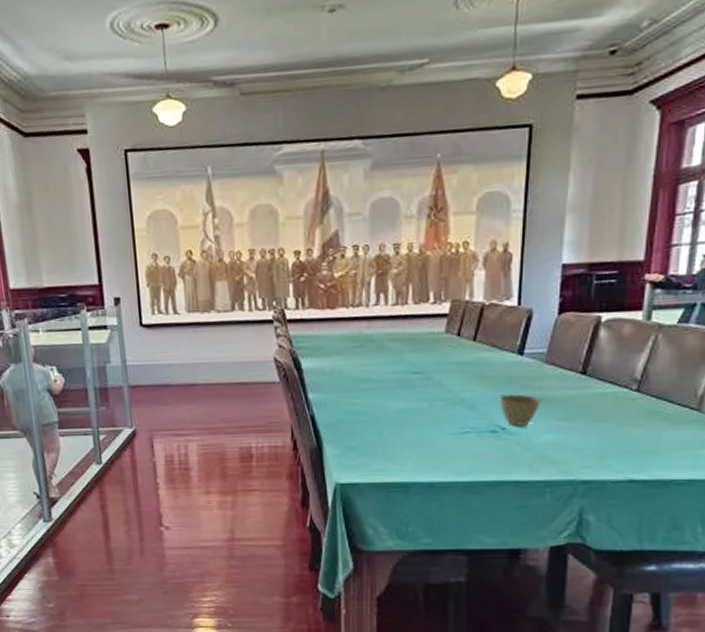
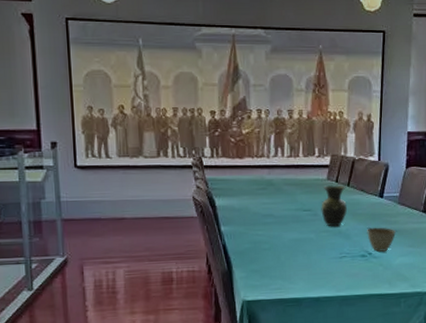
vase: none [436,339,472,394] -> present [321,185,347,227]

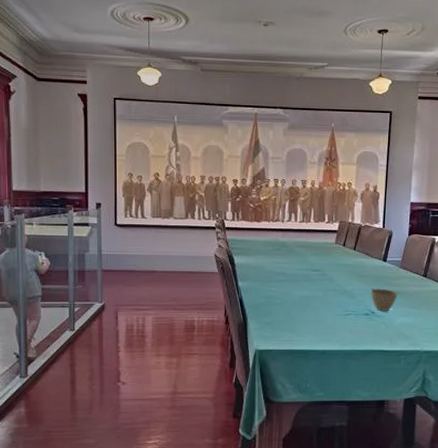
vase: present [321,185,347,227] -> none [329,249,353,287]

